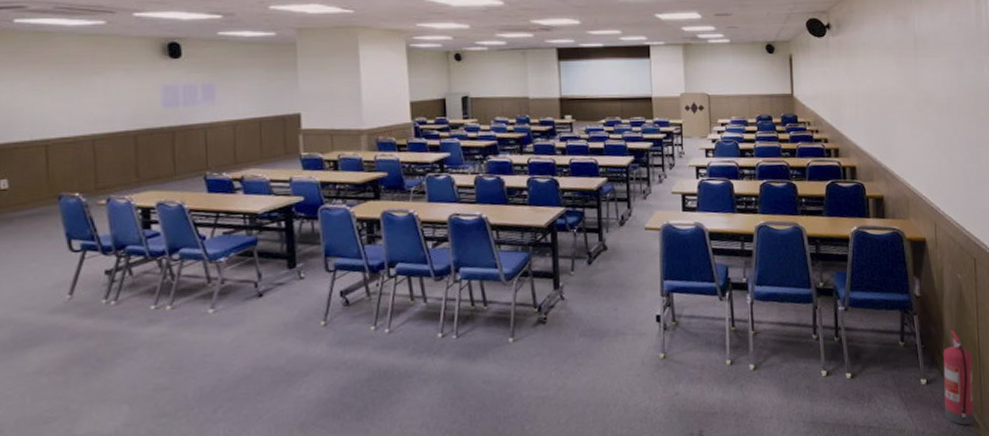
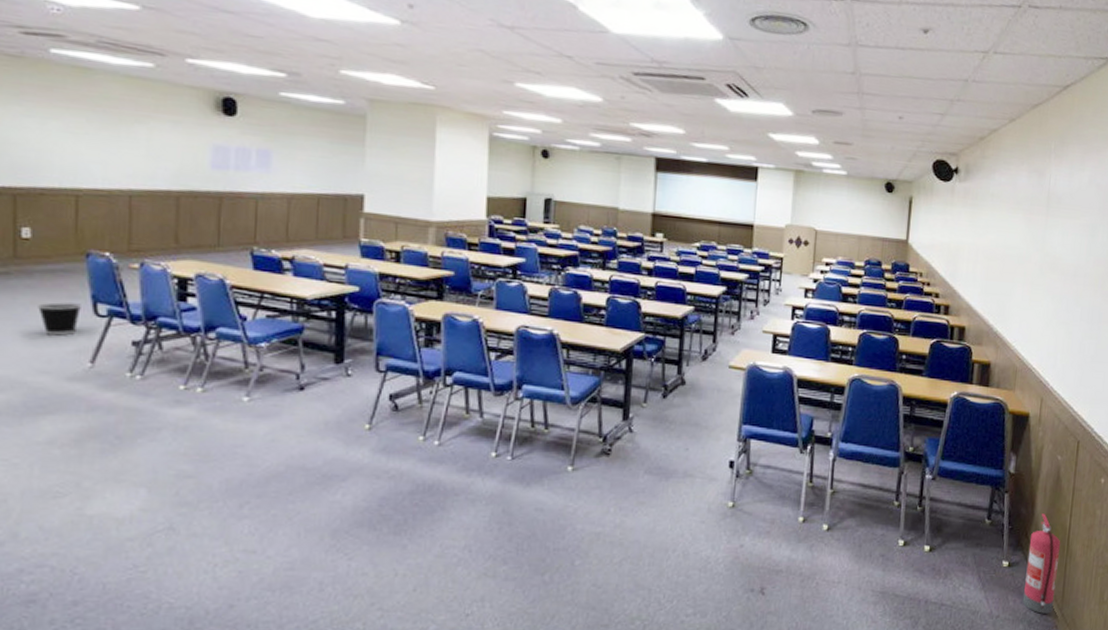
wastebasket: none [19,242,57,274] -> present [38,302,81,336]

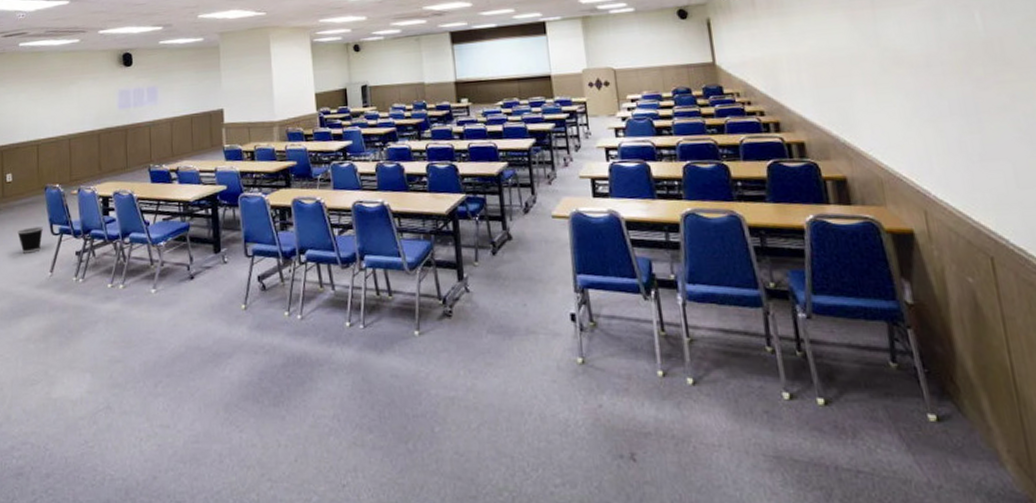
fire extinguisher: present [1022,514,1061,614] -> none [958,351,1020,483]

